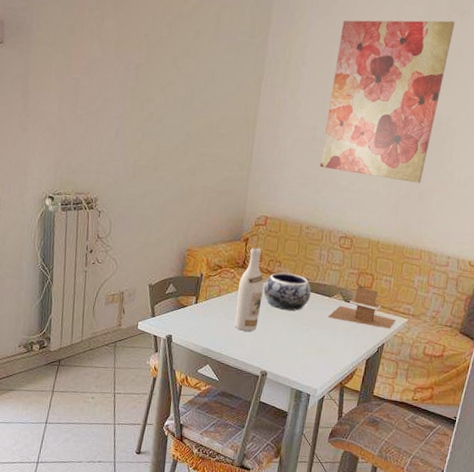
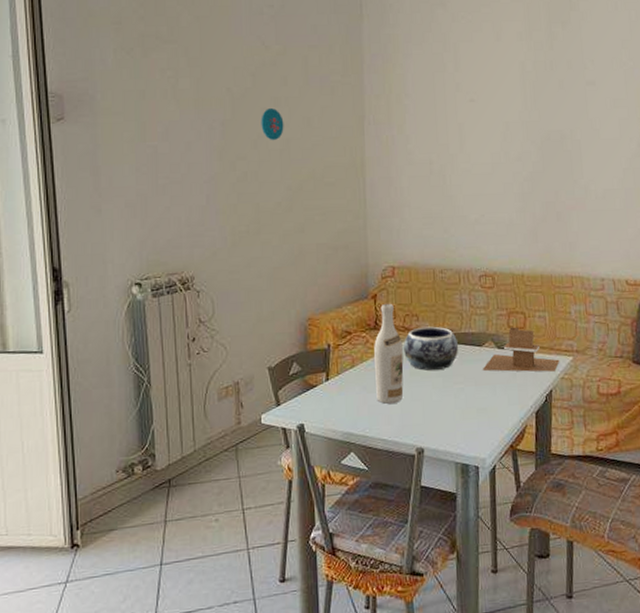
button: none [170,57,191,89] -> present [261,107,284,141]
wall art: present [319,20,455,183] -> none [440,32,558,204]

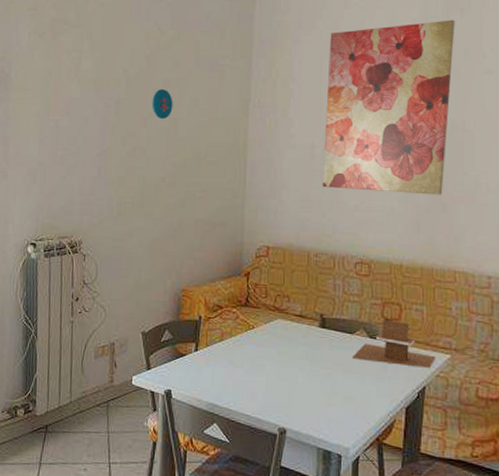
wine bottle: present [374,303,404,404] -> none [243,282,272,381]
decorative bowl: present [404,326,458,371] -> none [273,308,328,353]
wall art: none [440,32,558,204] -> present [322,19,455,195]

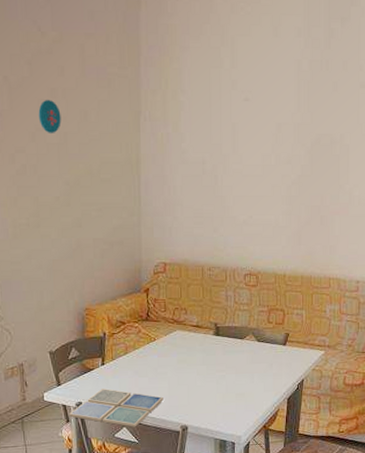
drink coaster: none [156,377,260,424] -> present [69,389,163,427]
wall art: present [322,19,455,195] -> none [213,29,336,208]
napkin holder: present [351,317,436,368] -> none [242,322,313,364]

